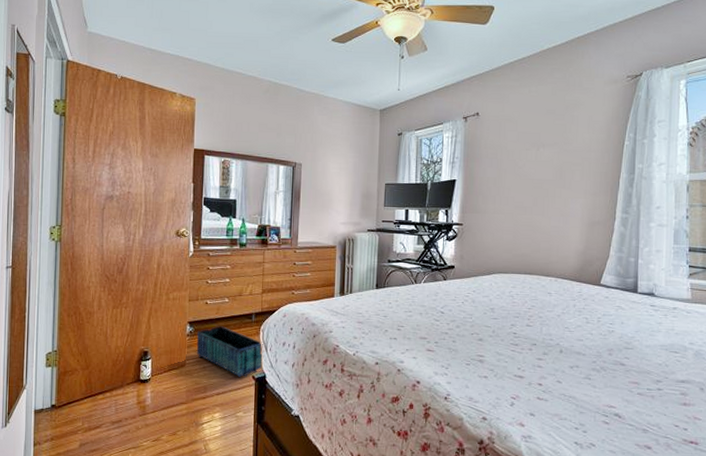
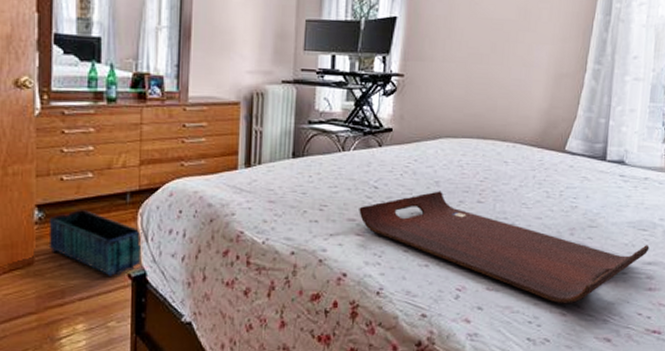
serving tray: none [429,316,682,414] -> present [359,191,650,304]

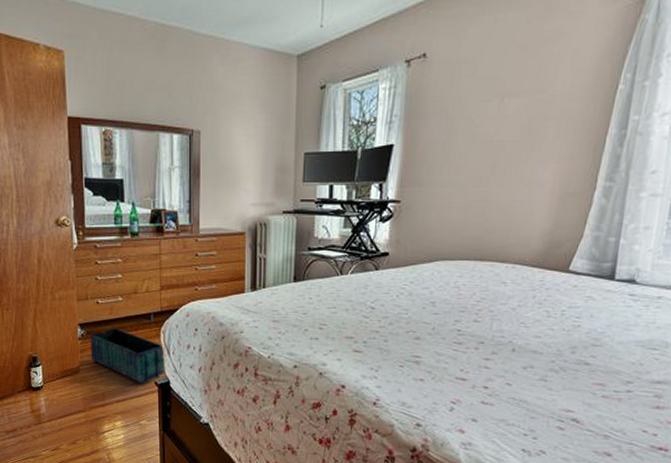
serving tray: present [359,191,650,304] -> none [356,311,660,419]

